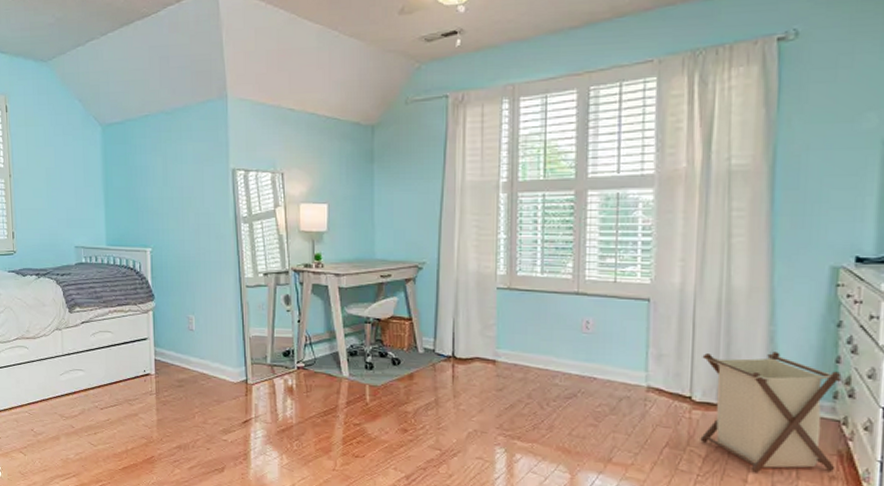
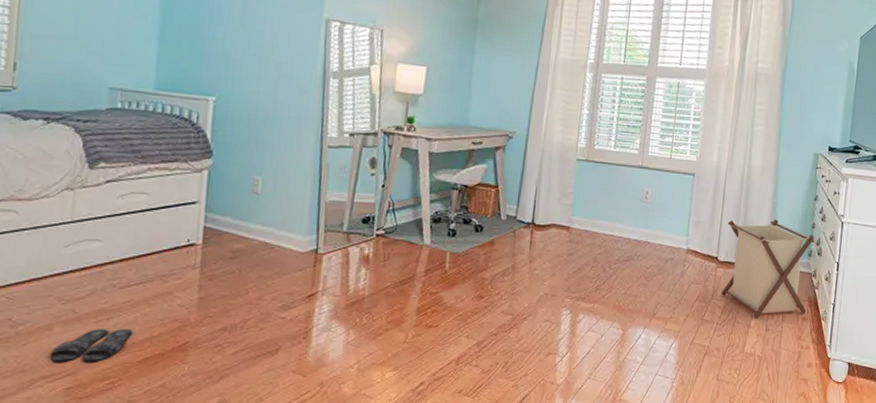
slippers: none [60,441,113,468] -> present [50,328,133,364]

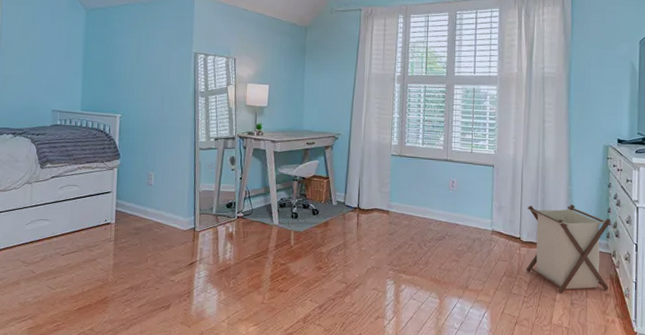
slippers: present [50,328,133,364] -> none [18,285,71,310]

